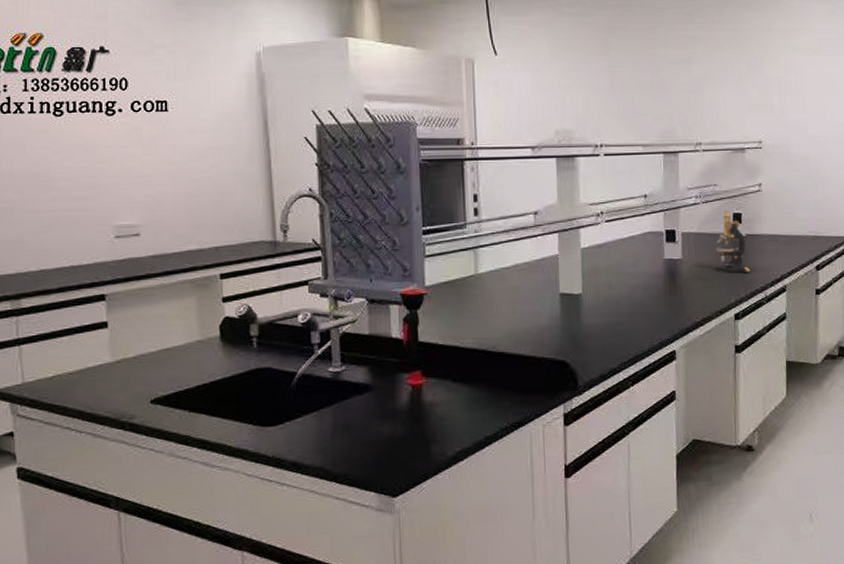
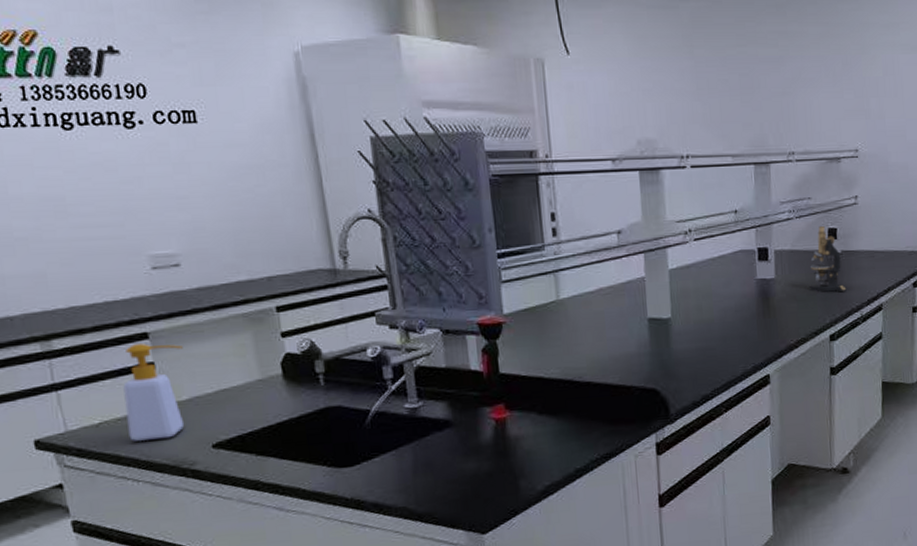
soap bottle: none [78,304,134,394] -> present [123,343,185,441]

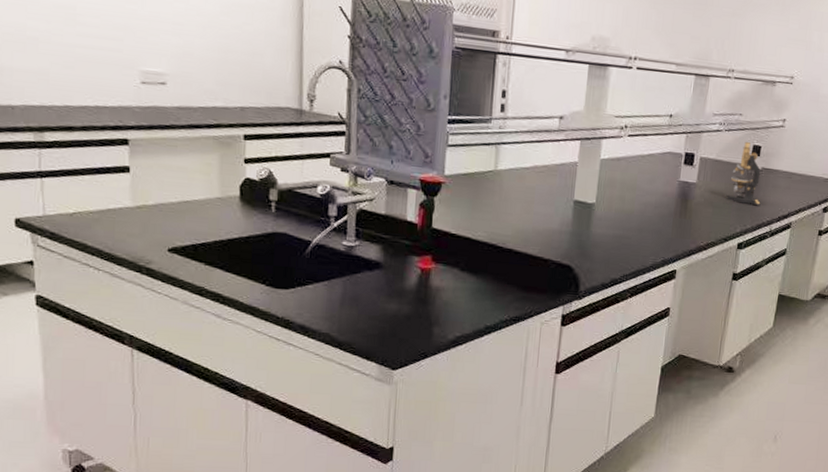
soap bottle: present [123,343,185,441] -> none [97,148,157,237]

